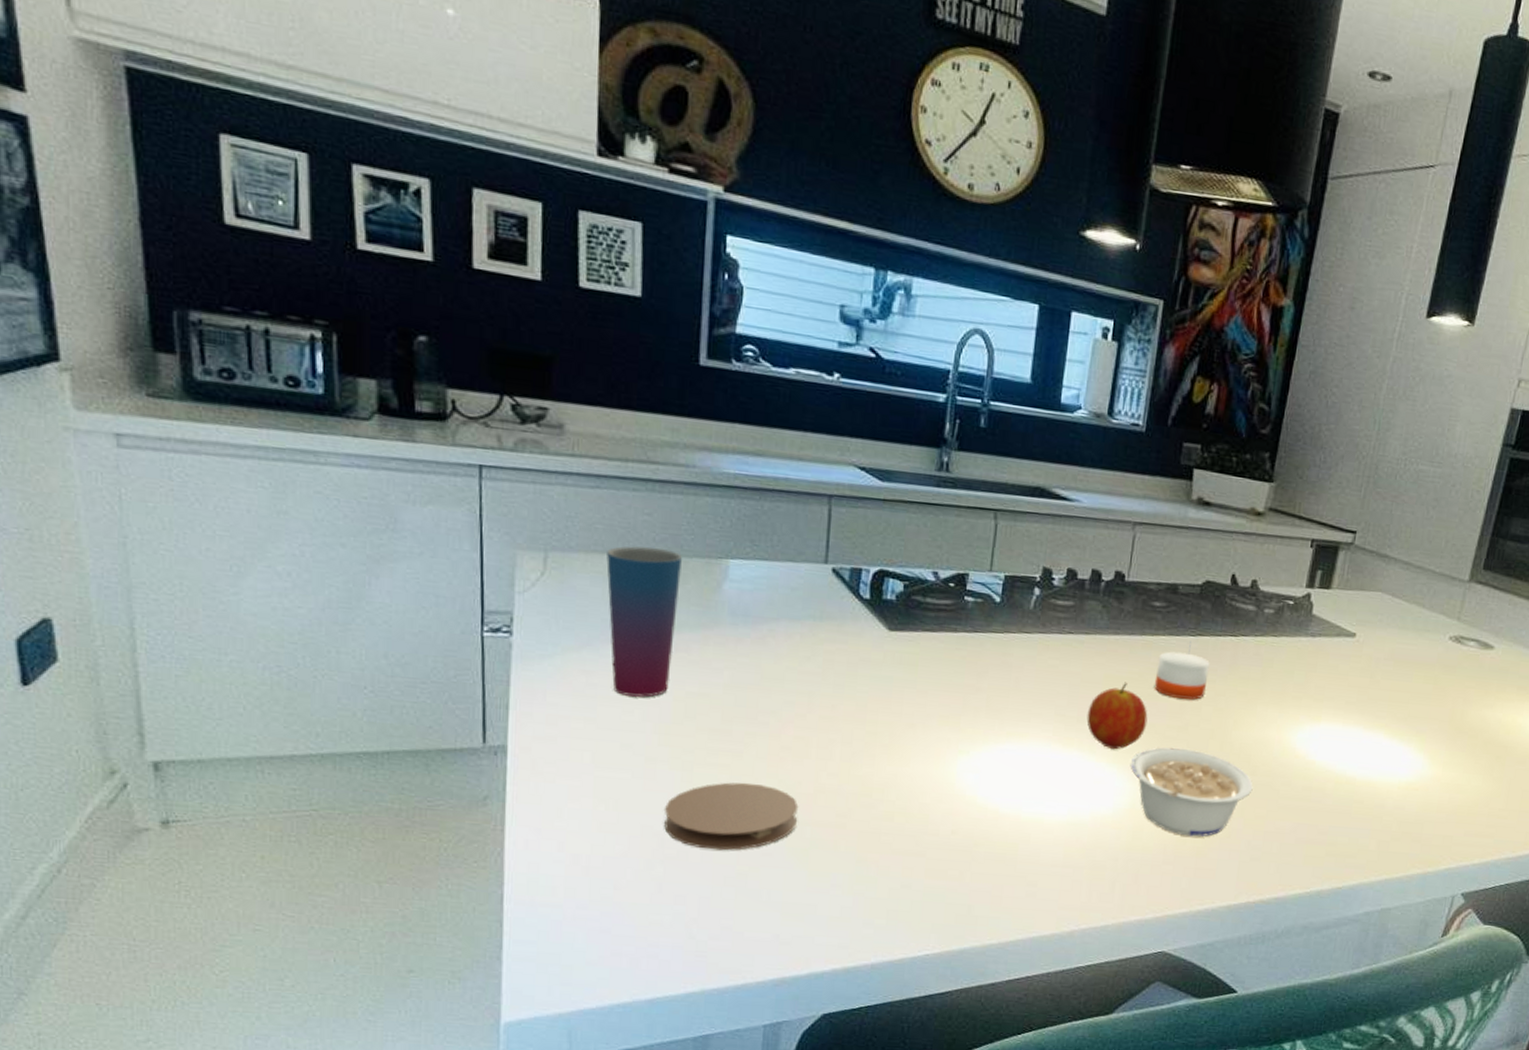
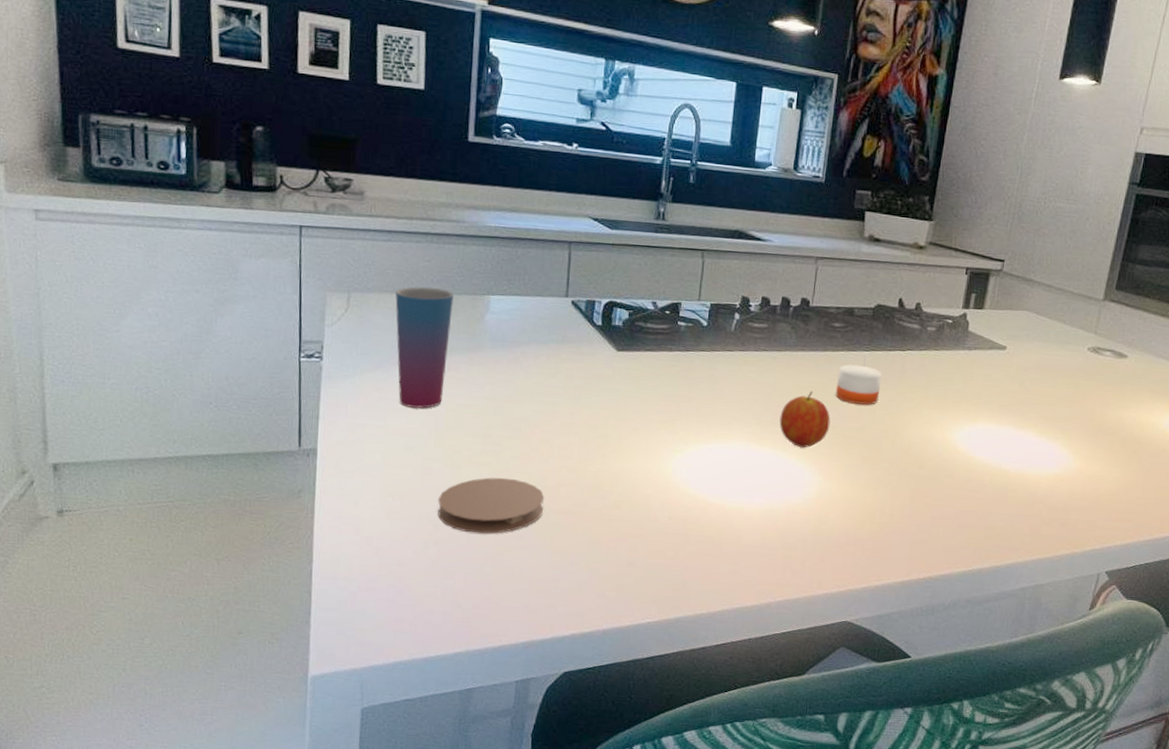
legume: present [1130,747,1253,837] -> none [816,445,921,522]

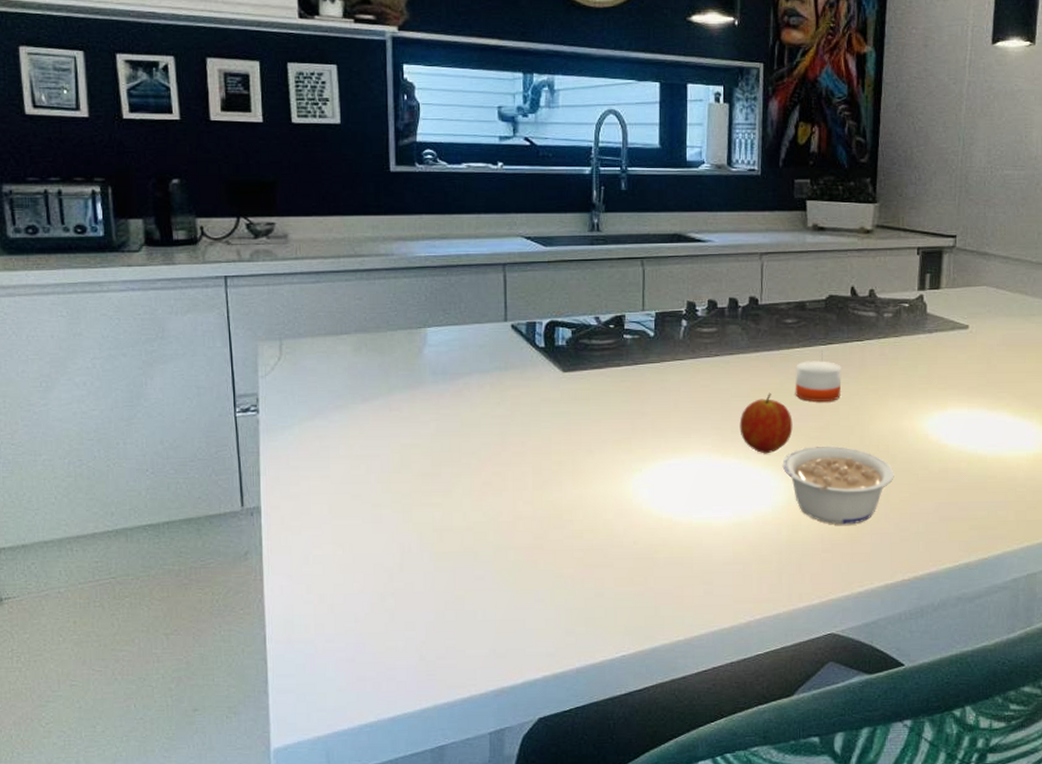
cup: present [395,287,454,409] -> none [329,325,389,454]
coaster: present [438,477,545,534] -> none [391,517,502,579]
legume: none [816,445,921,522] -> present [782,445,894,525]

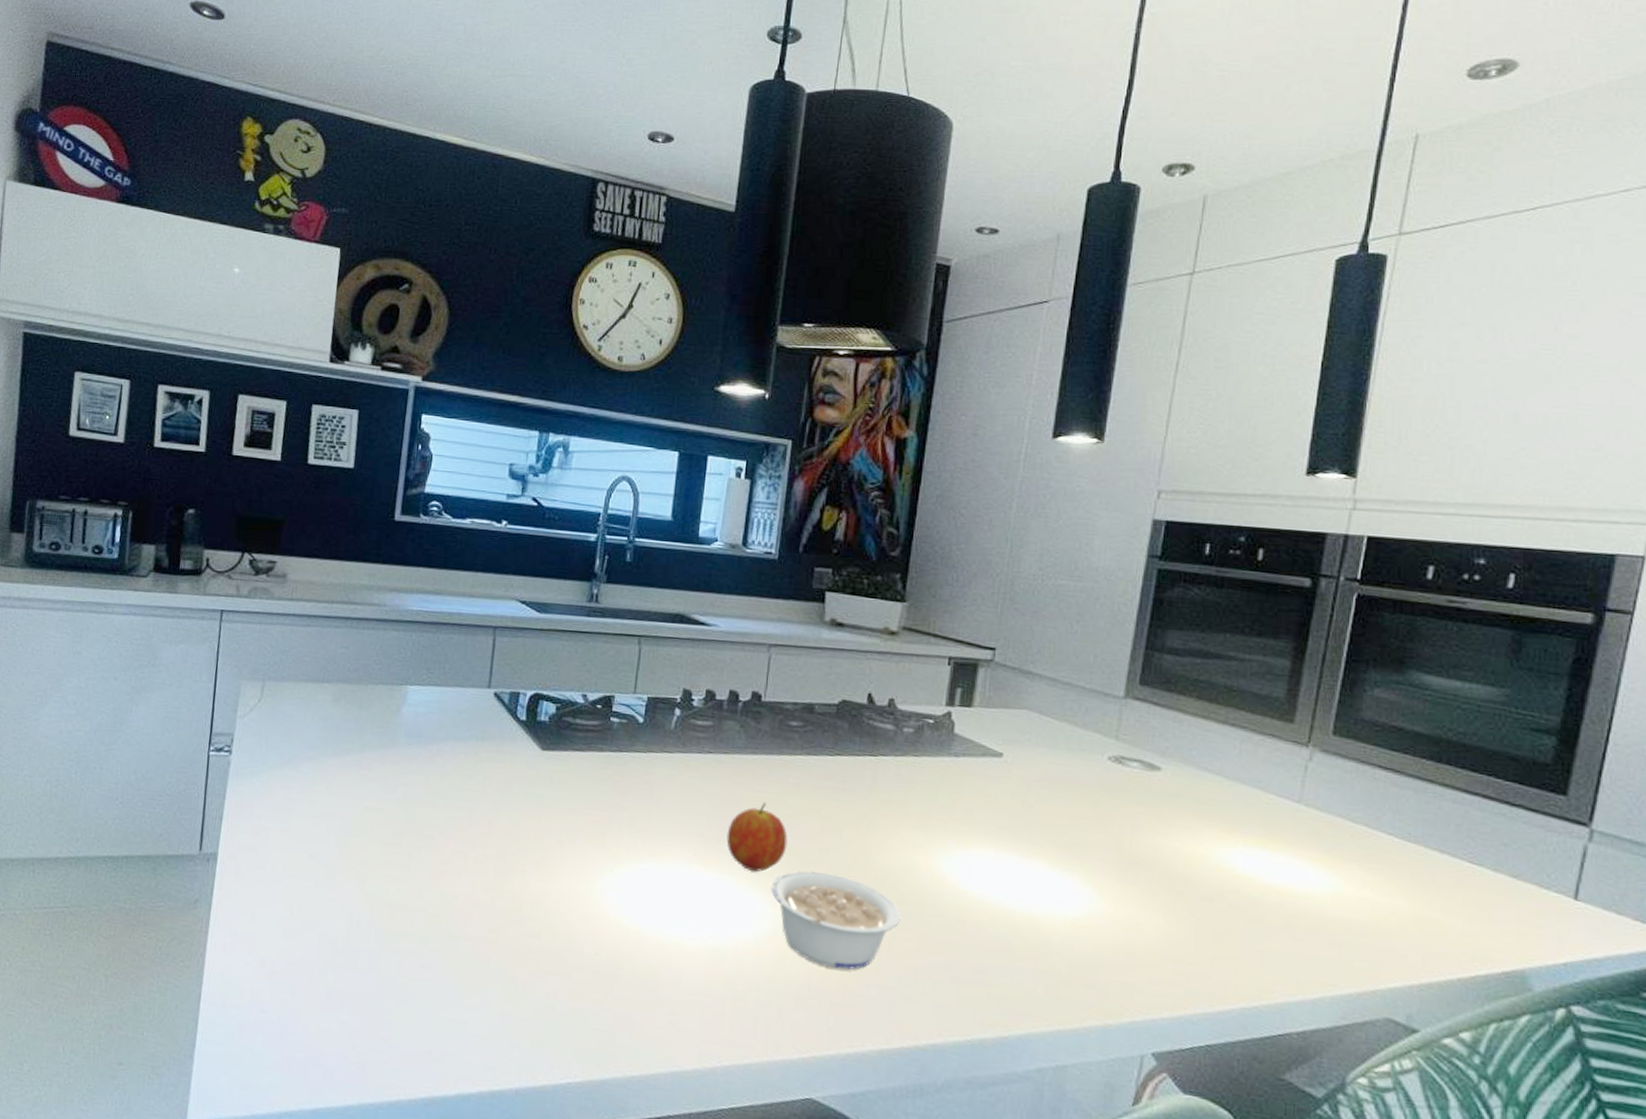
candle: present [795,351,842,402] -> none [793,762,849,822]

